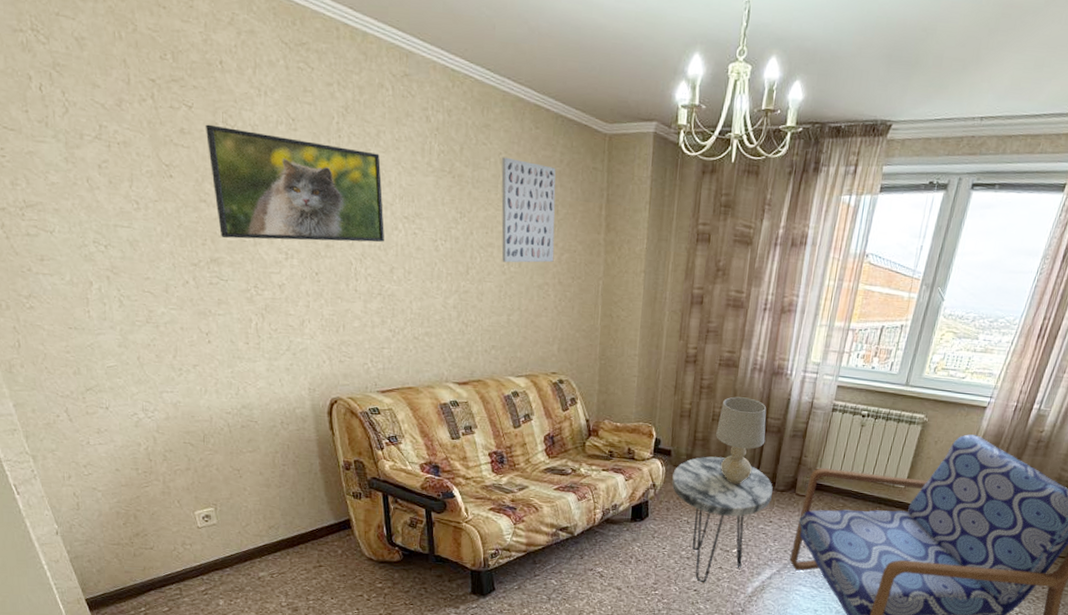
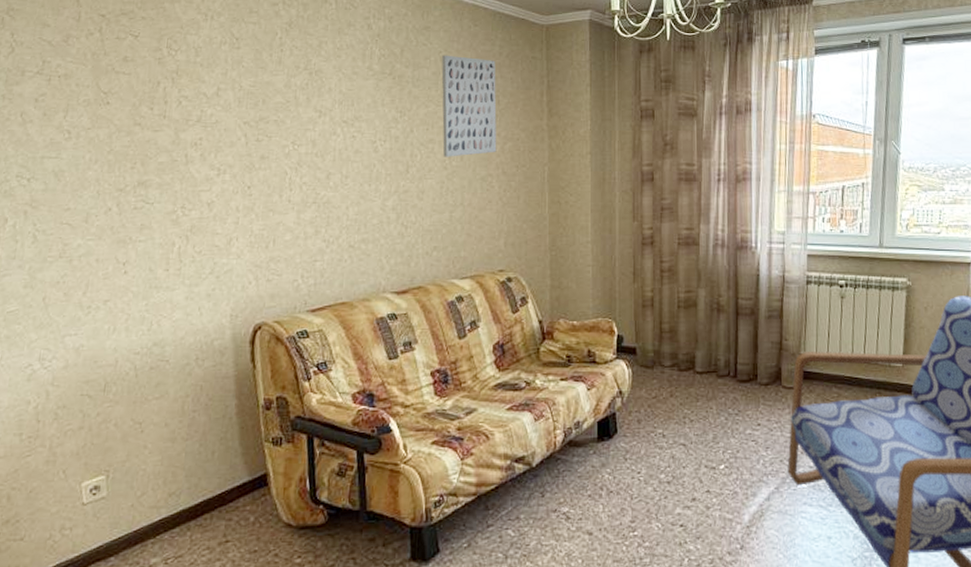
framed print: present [205,124,385,242] -> none [148,51,323,160]
side table: present [672,456,773,584] -> none [641,350,756,515]
table lamp: present [716,396,767,484] -> none [684,278,739,381]

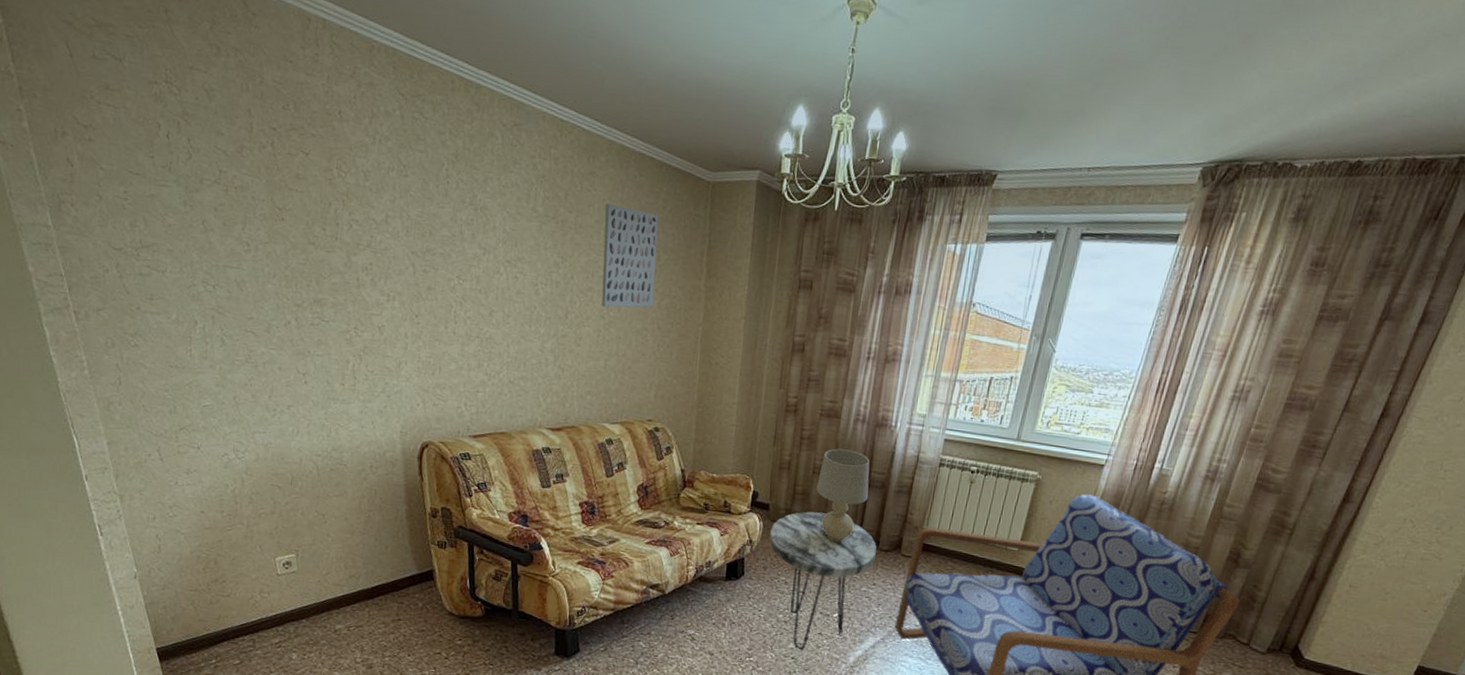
side table: none [641,350,756,515] -> present [769,511,877,651]
table lamp: none [684,278,739,381] -> present [816,448,870,542]

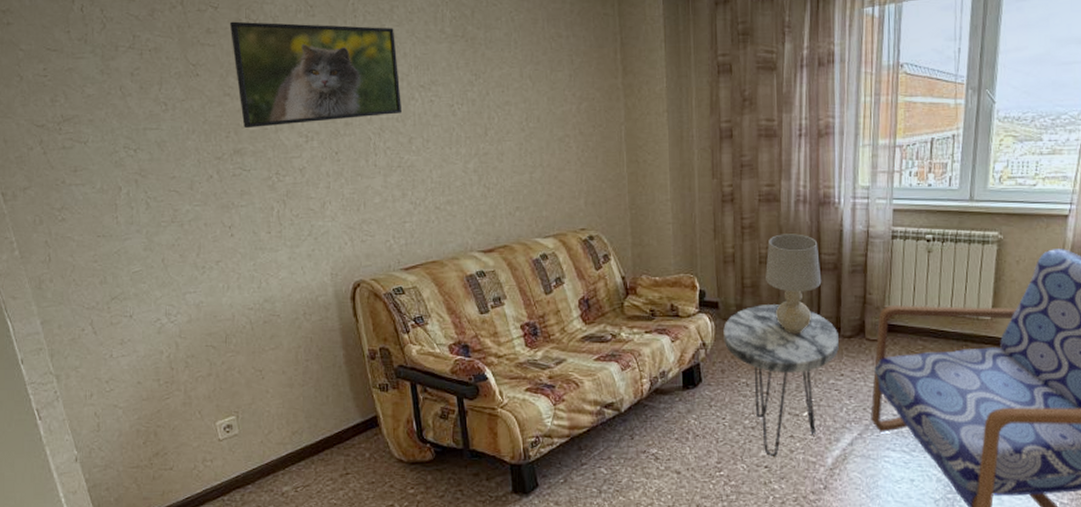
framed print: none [319,170,487,286] -> present [229,21,403,129]
wall art: present [601,203,659,308] -> none [513,14,573,119]

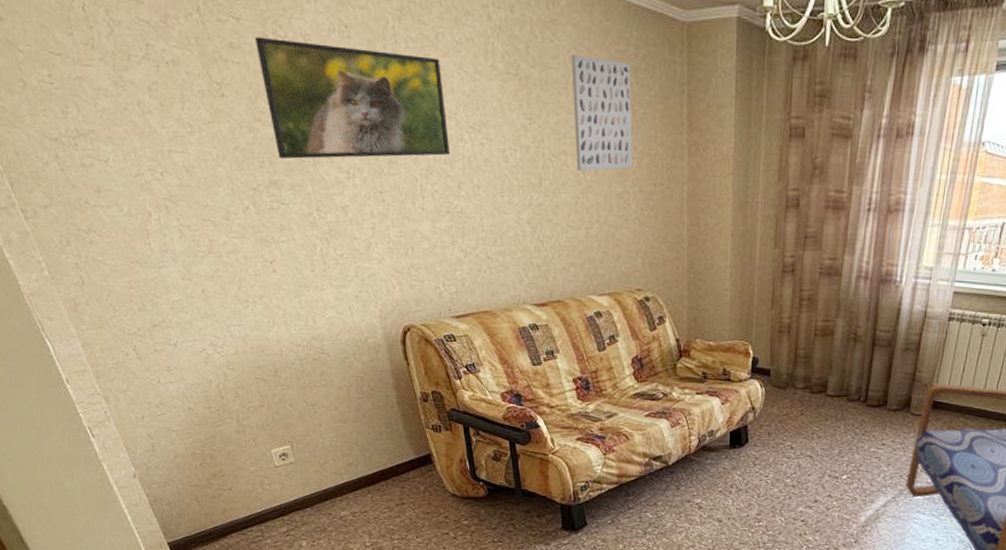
wall art: none [513,14,573,119] -> present [572,54,633,171]
side table: present [723,304,839,458] -> none [772,375,885,513]
table lamp: present [765,234,822,334] -> none [819,308,875,404]

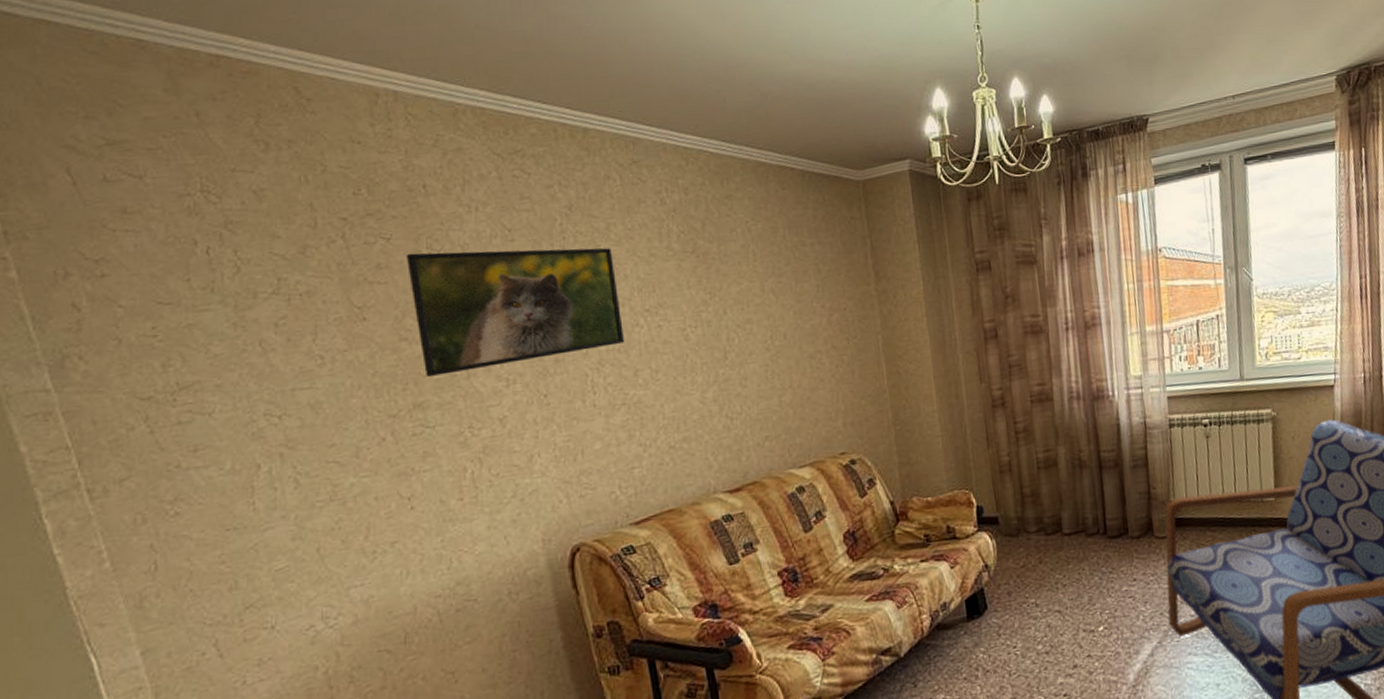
wall art: present [572,54,633,171] -> none [750,224,823,338]

